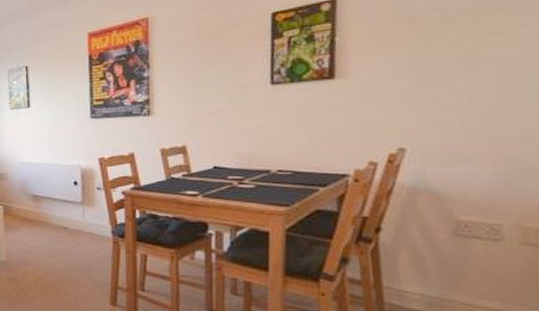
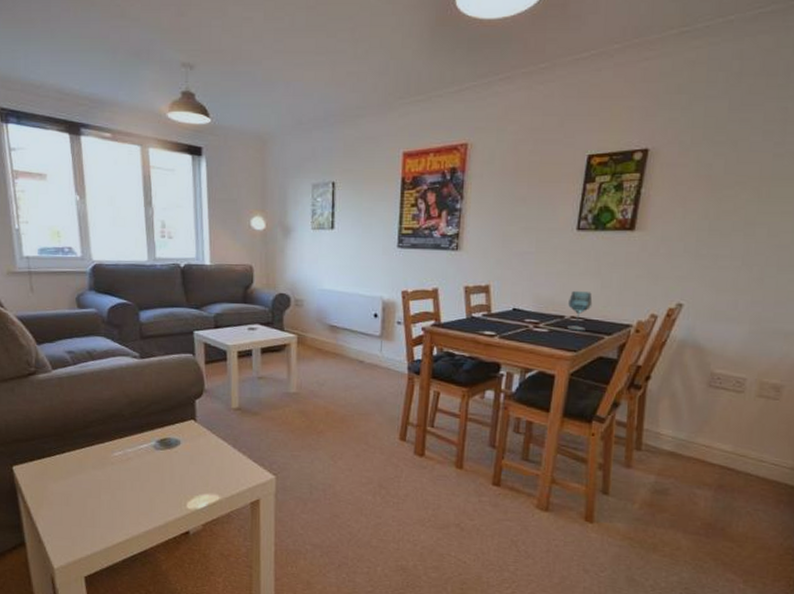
wine glass: none [271,143,300,185] -> present [567,290,593,331]

